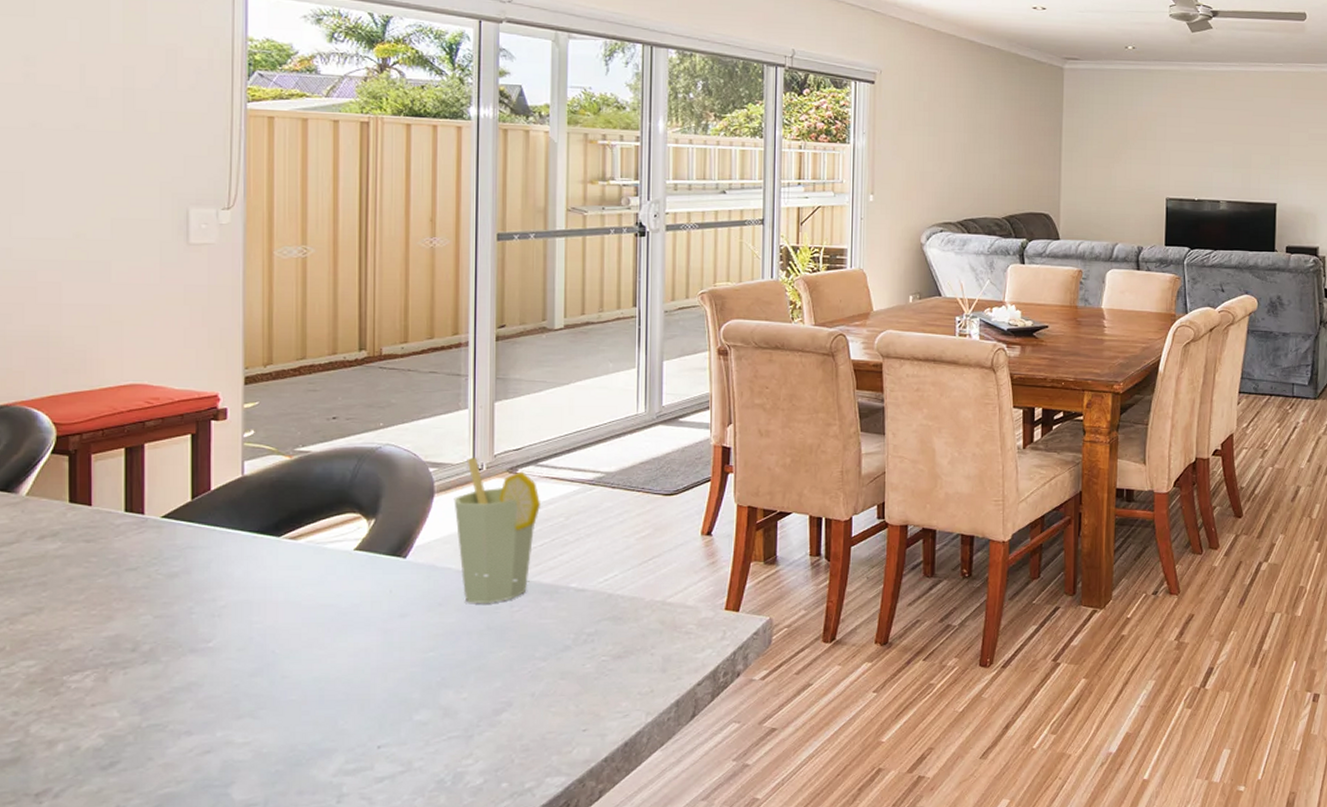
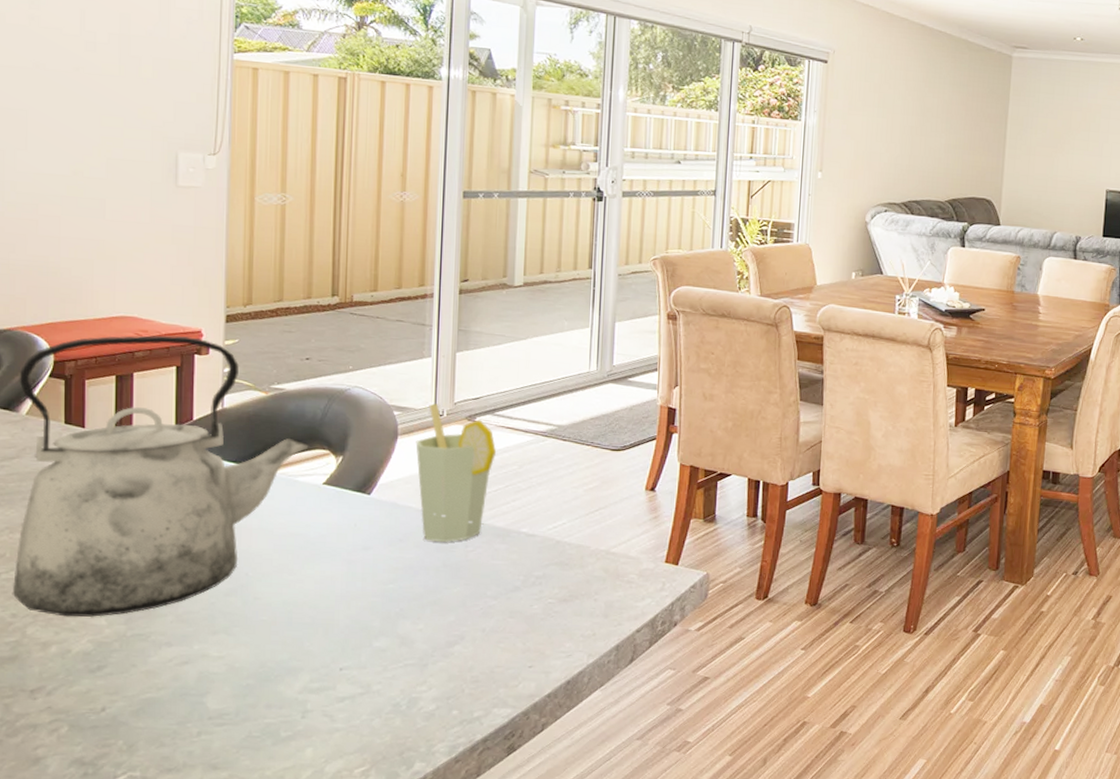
kettle: none [13,401,341,711] -> present [12,335,312,618]

